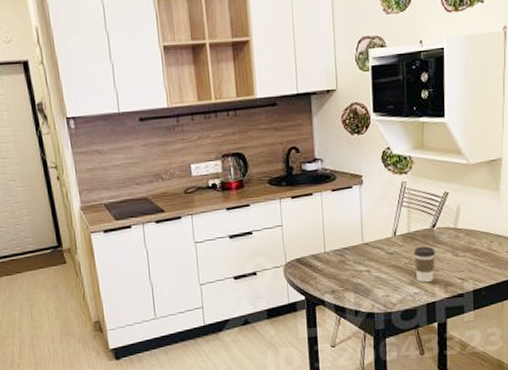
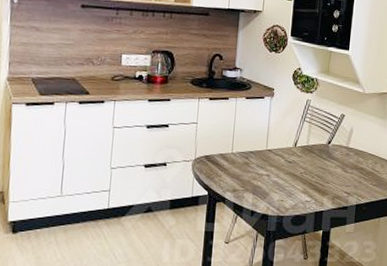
coffee cup: present [413,246,436,283] -> none [309,160,329,193]

